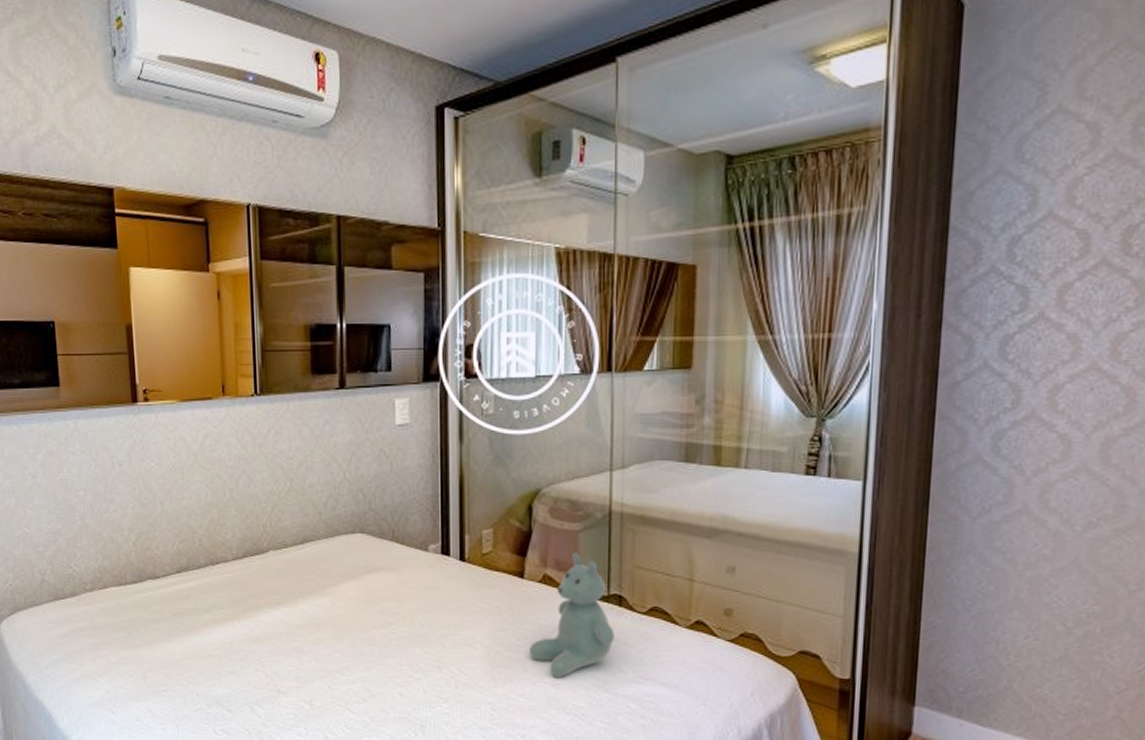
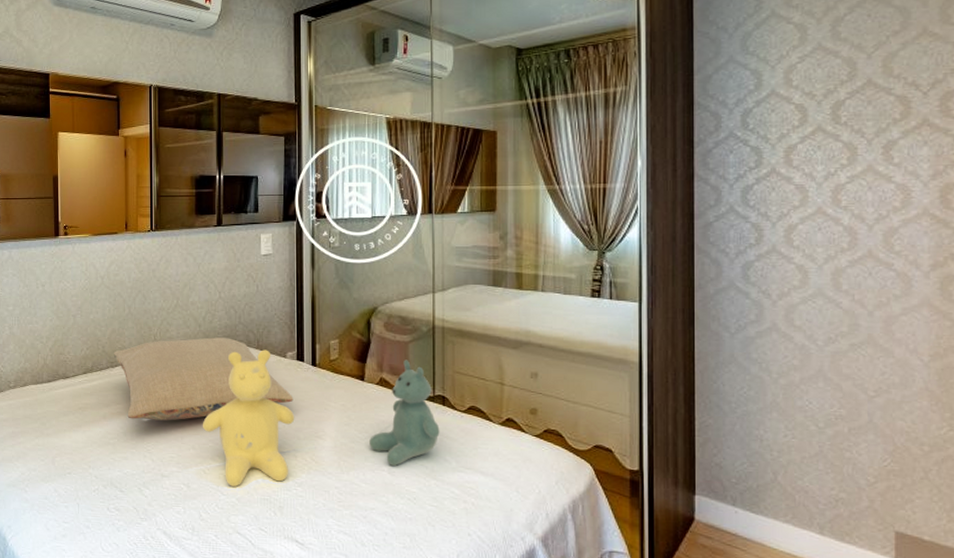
pillow: none [213,527,437,628] -> present [113,337,294,421]
teddy bear: none [325,542,439,704] -> present [202,350,295,487]

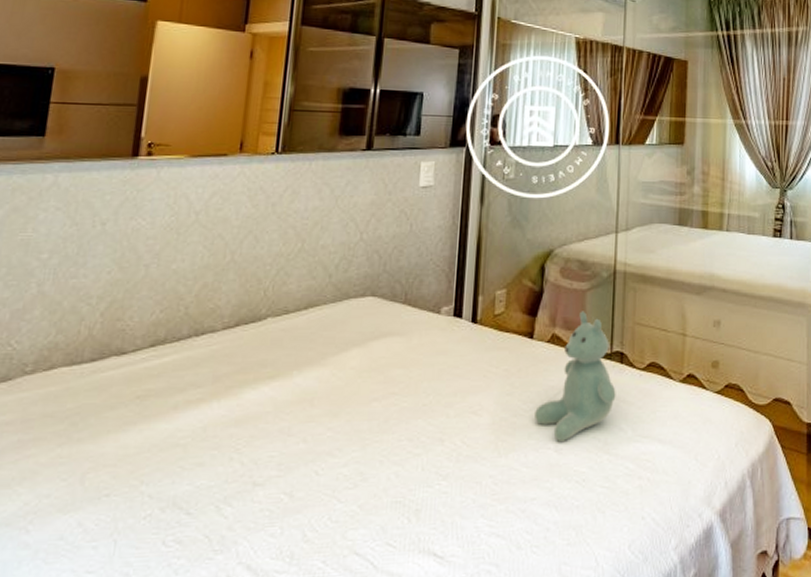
pillow: present [113,337,294,421] -> none [200,291,446,408]
teddy bear: present [202,350,295,487] -> none [319,304,446,489]

